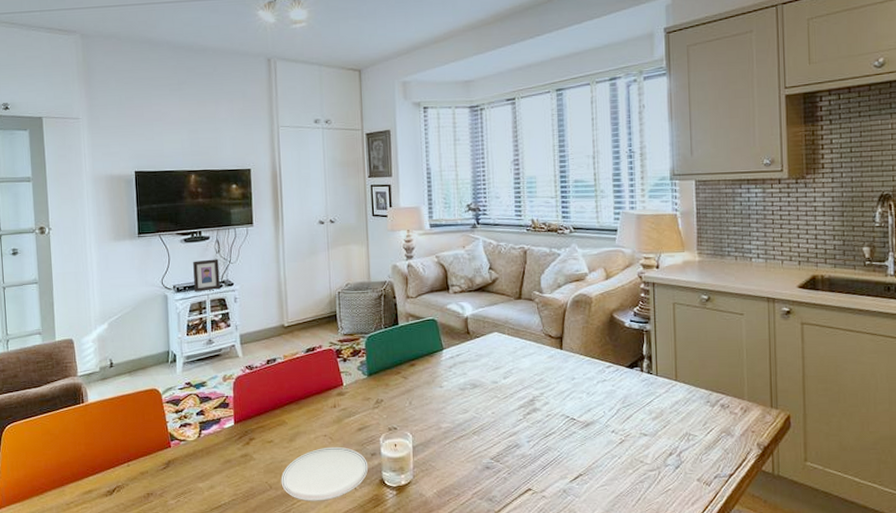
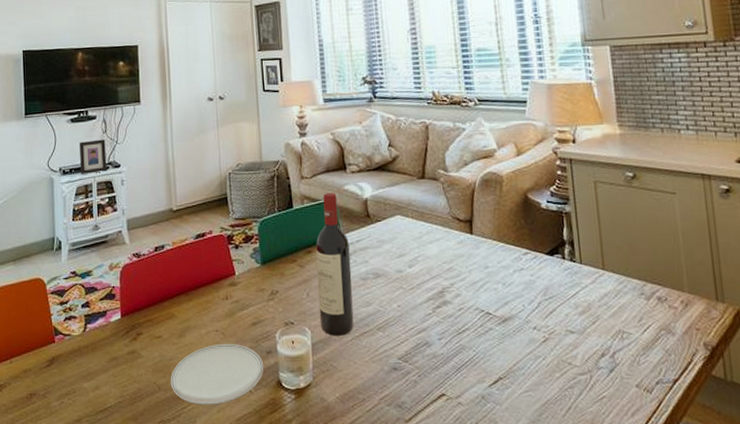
wine bottle: none [418,311,452,440] -> present [315,193,354,336]

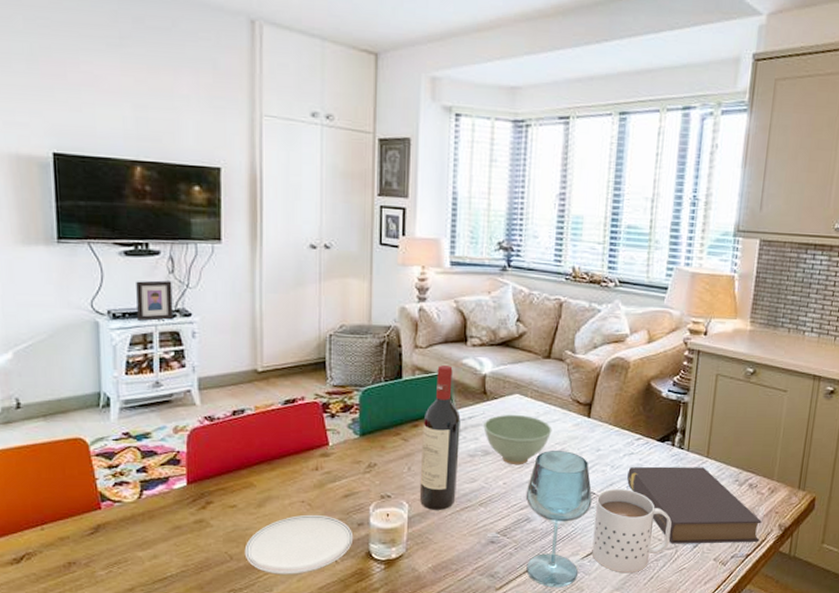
bowl: none [371,235,438,287] -> present [483,414,552,466]
wine glass: none [420,270,490,420] -> present [525,451,592,588]
mug: none [493,308,582,403] -> present [592,489,672,573]
book: none [521,280,685,368] -> present [627,466,762,544]

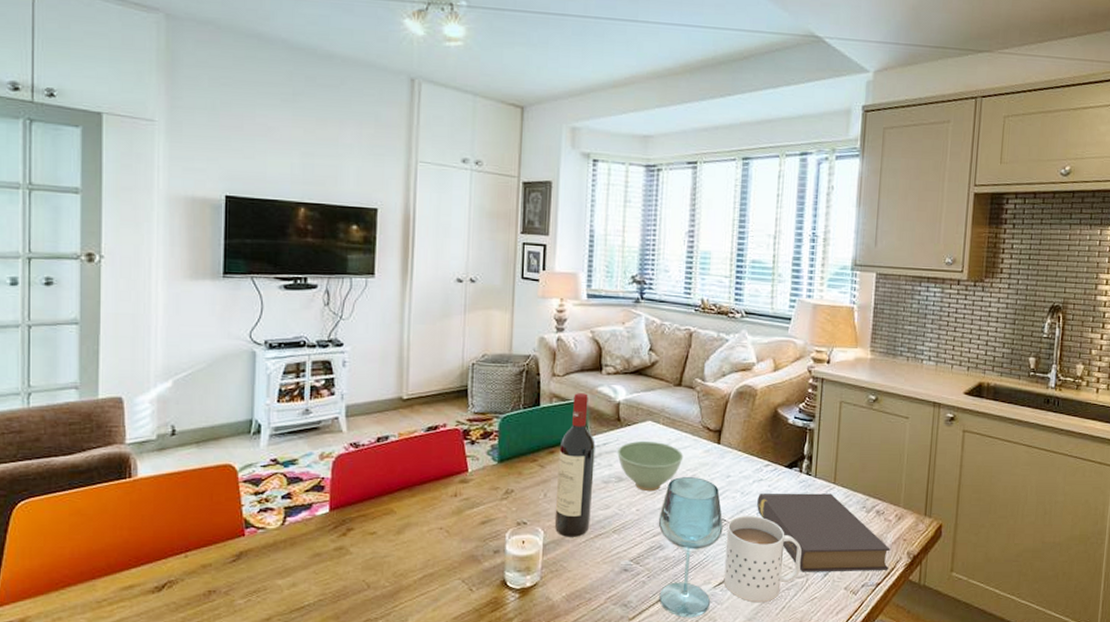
picture frame: present [136,280,173,321] -> none [292,312,327,351]
plate: present [244,514,354,576] -> none [382,541,490,605]

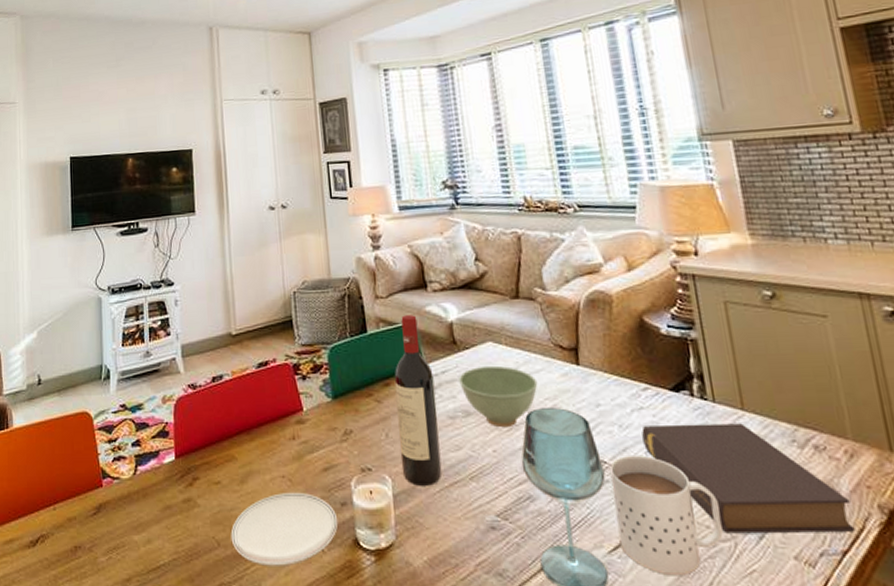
plate: none [382,541,490,605] -> present [230,492,339,568]

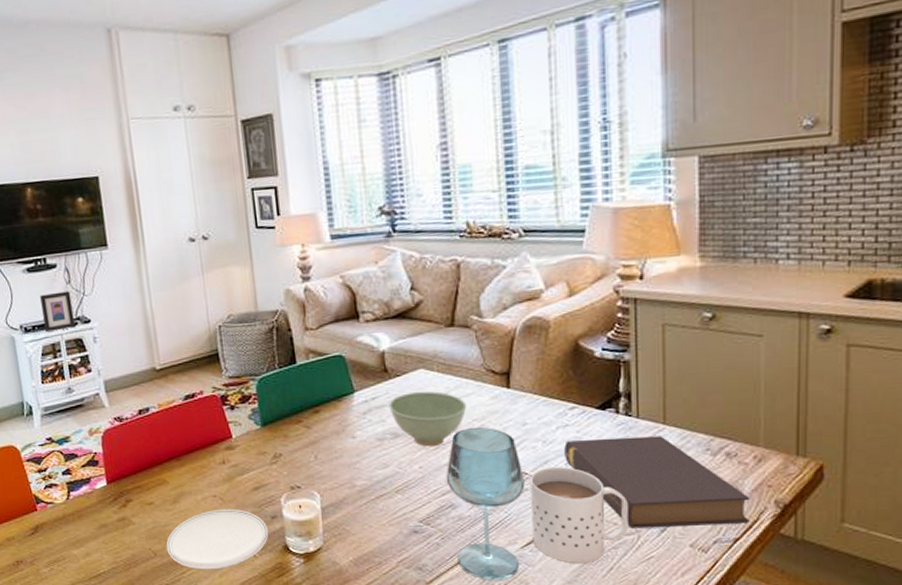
picture frame: none [129,254,159,293] -> present [40,291,75,332]
wine bottle: present [394,315,442,486] -> none [323,345,369,500]

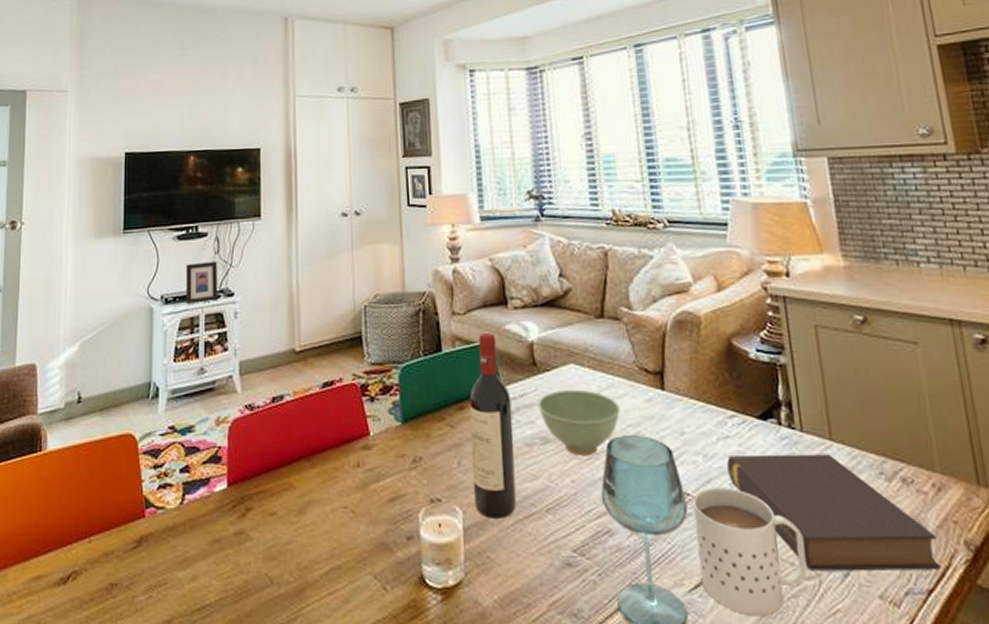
plate: present [166,508,269,571] -> none [285,524,403,608]
wine bottle: none [323,345,369,500] -> present [469,333,517,518]

